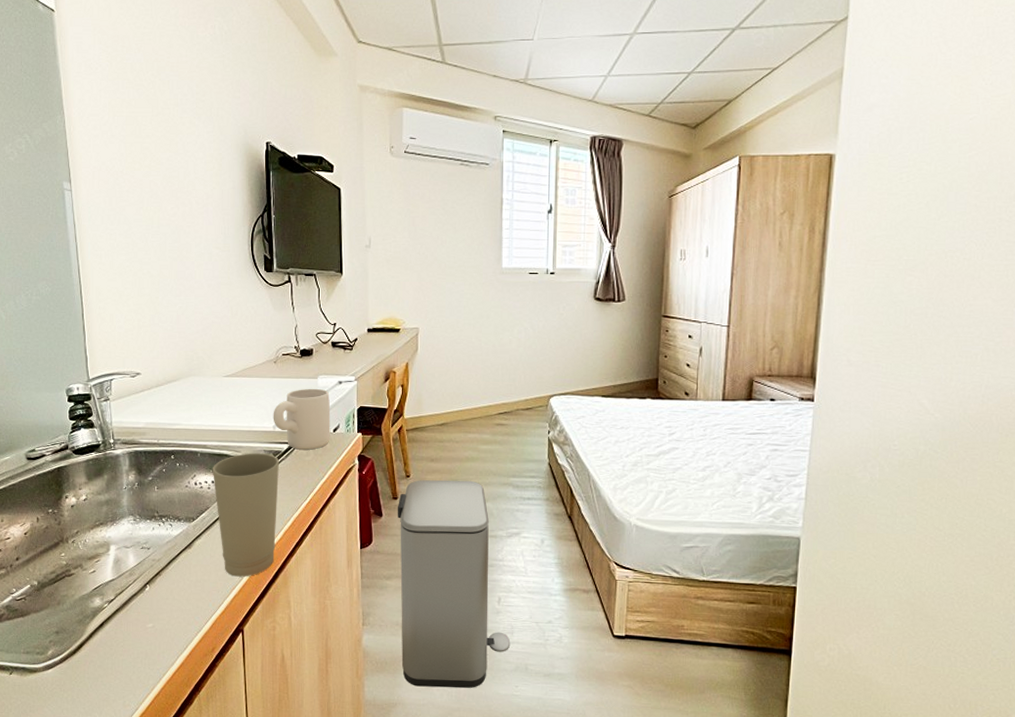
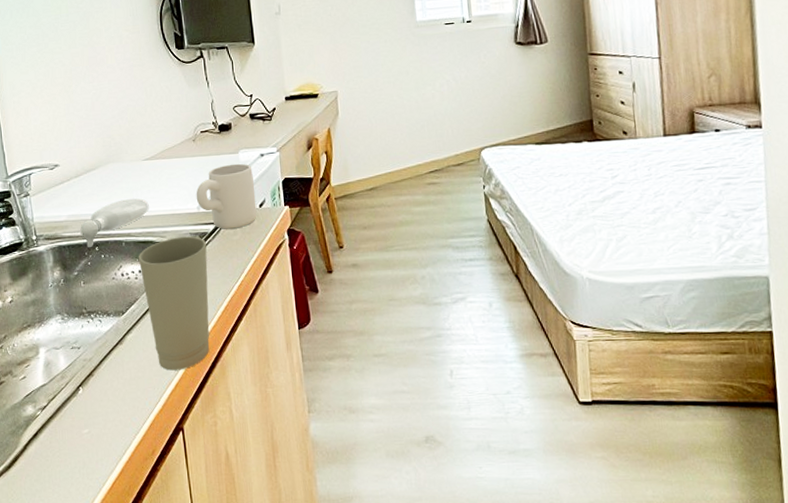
soap bottle: none [157,412,226,456] -> present [80,198,149,248]
pedal bin: present [397,480,511,688] -> none [333,246,469,476]

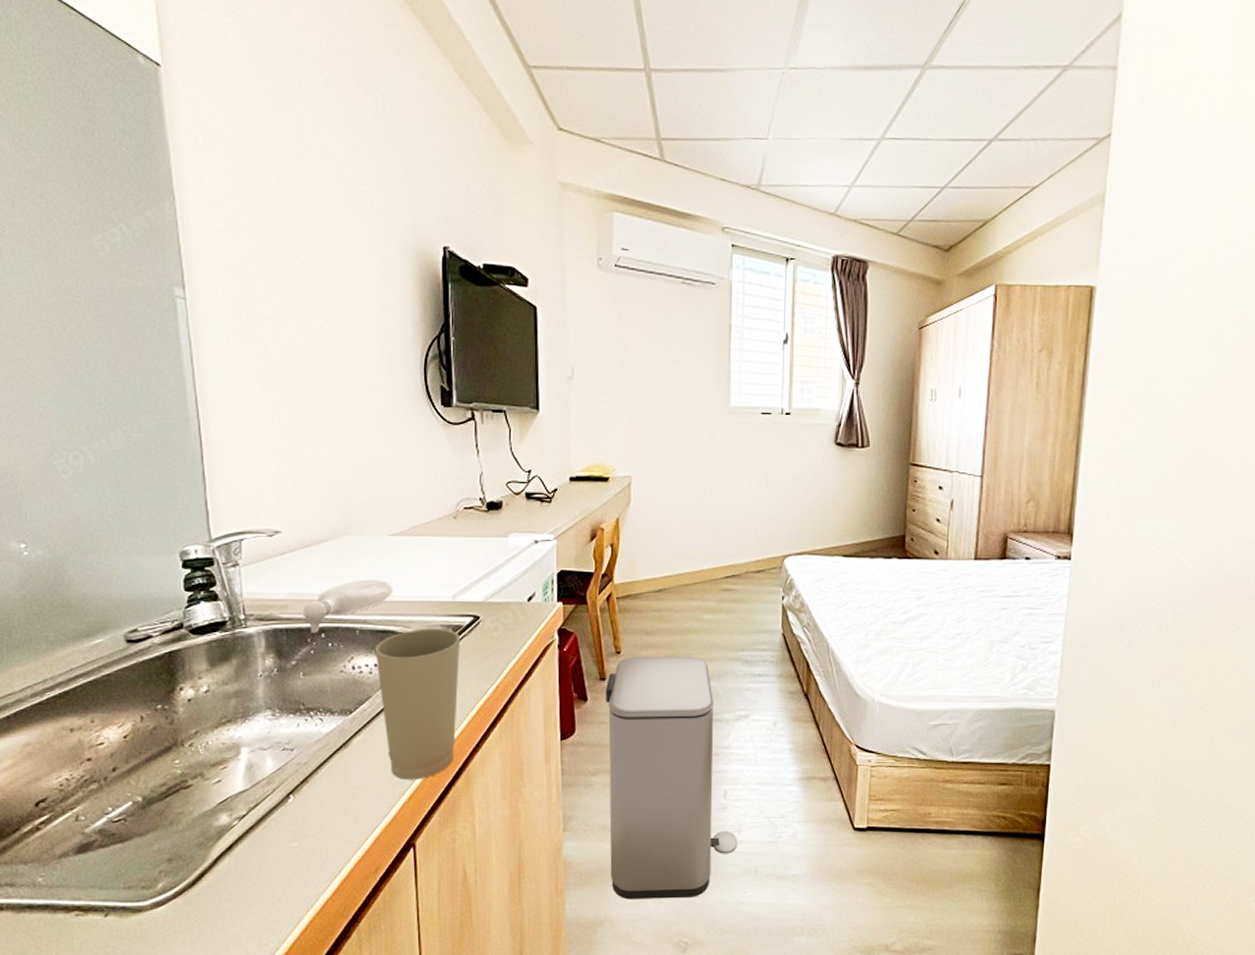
mug: present [196,163,257,229] -> none [452,549,524,623]
pedal bin: none [333,246,469,476] -> present [605,655,738,900]

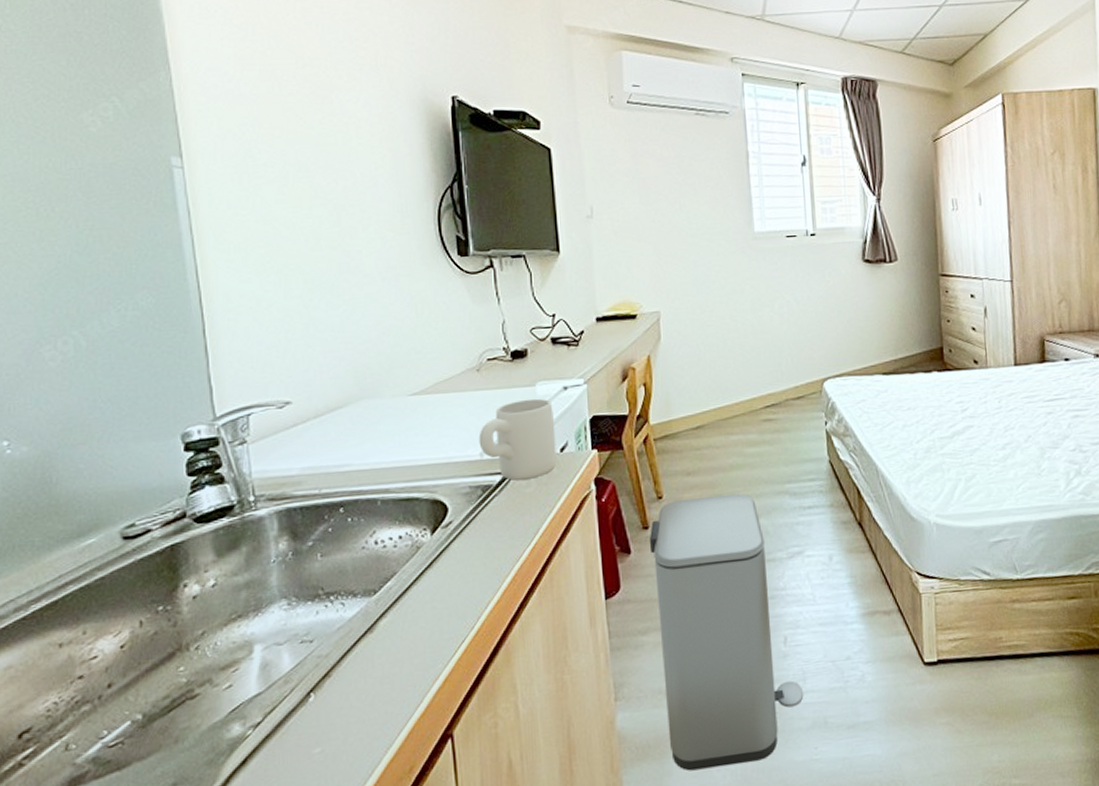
soap bottle: present [303,578,393,634] -> none [319,443,416,510]
cup: present [375,628,460,780] -> none [399,490,492,662]
mug: none [452,549,524,623] -> present [478,398,557,481]

